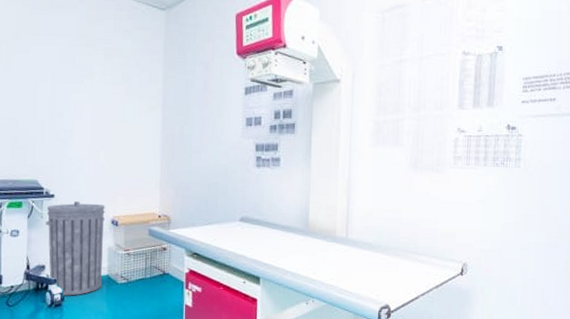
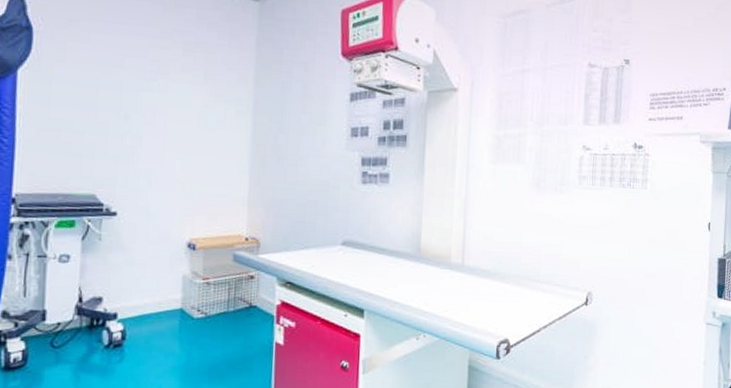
trash can: present [45,201,105,296] -> none [104,220,180,334]

